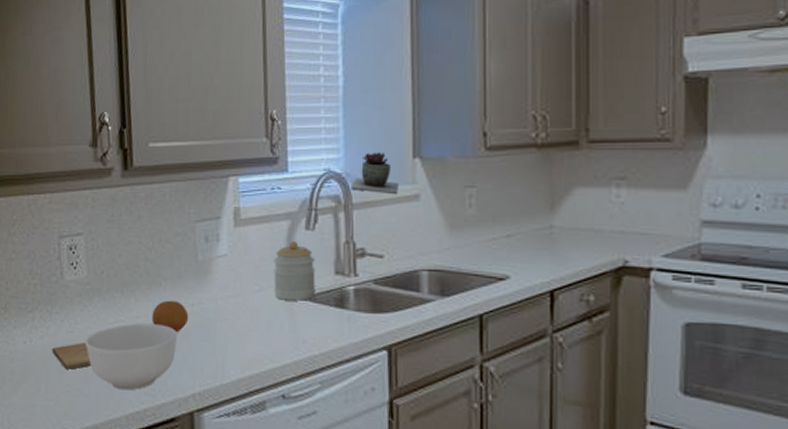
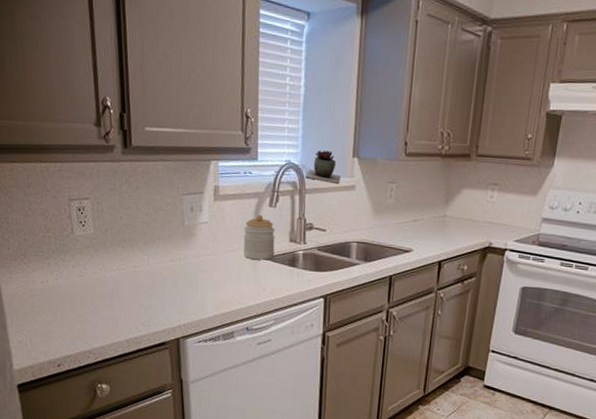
cutting board: present [52,341,91,369] -> none [65,284,98,305]
bowl: present [85,323,177,390] -> none [93,271,167,321]
fruit: present [151,300,189,333] -> none [147,254,177,280]

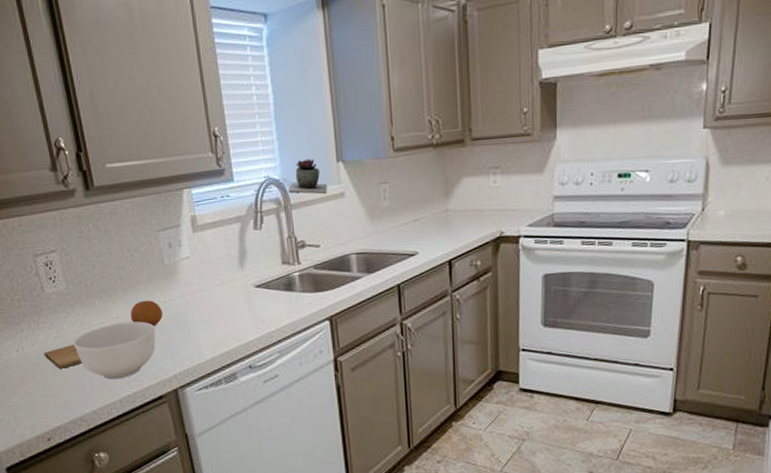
cutting board: none [65,284,98,305] -> present [44,344,82,369]
bowl: none [93,271,167,321] -> present [73,321,156,380]
fruit: none [147,254,177,280] -> present [130,300,163,327]
jar: present [243,214,275,260] -> none [230,239,268,290]

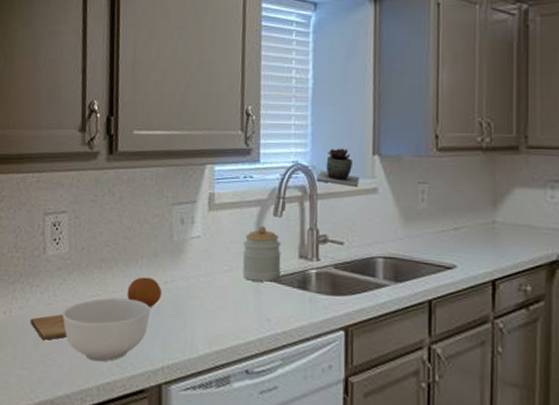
jar: none [230,239,268,290] -> present [242,225,282,282]

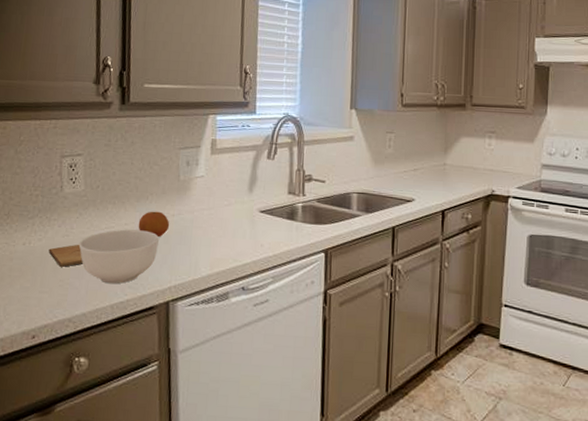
jar: present [242,225,282,282] -> none [240,167,274,214]
succulent plant: present [316,148,359,188] -> none [303,103,339,136]

